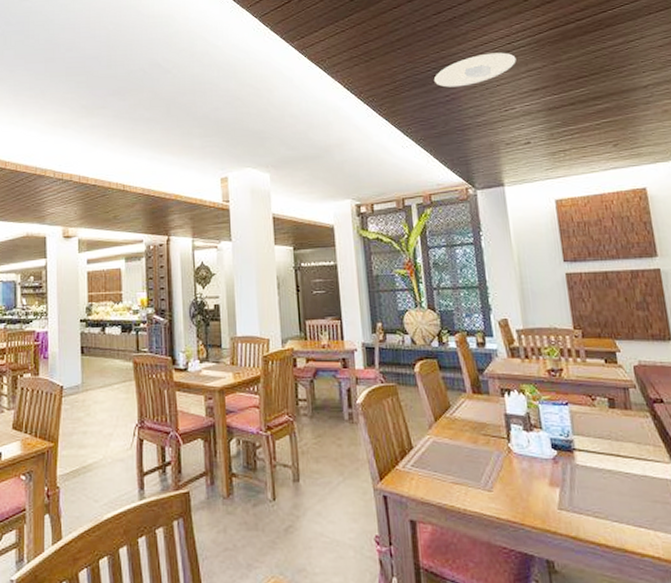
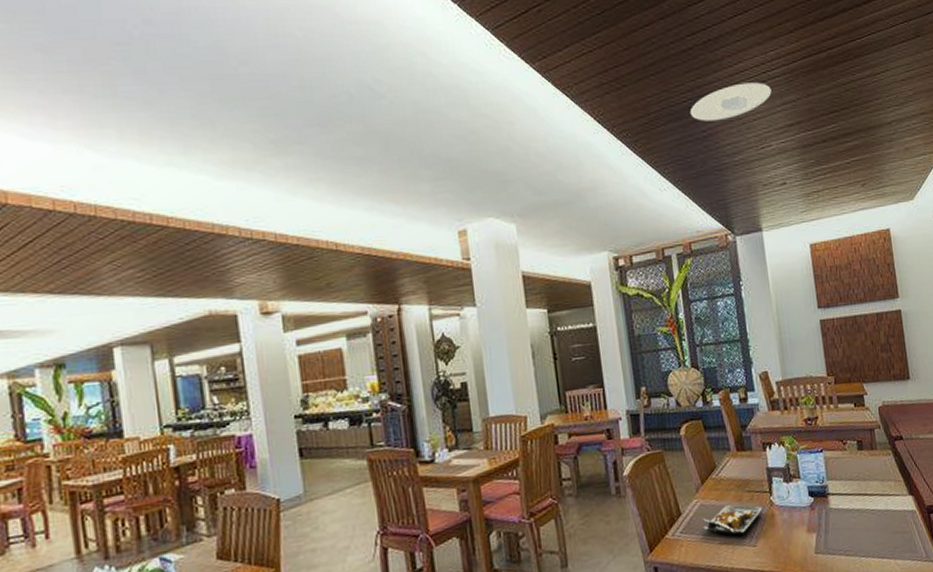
plate: none [434,446,500,478] -> present [701,505,763,536]

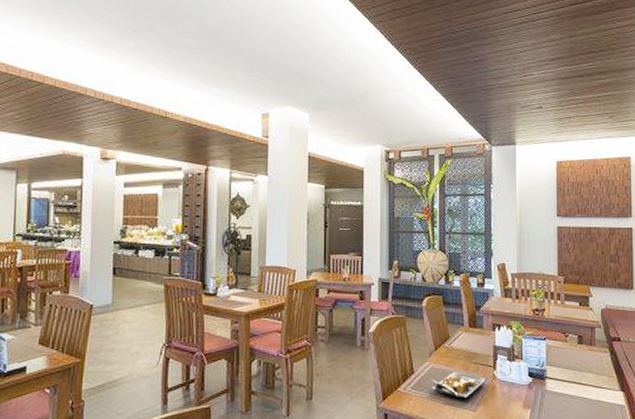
recessed light: present [689,82,772,121] -> none [466,20,539,49]

